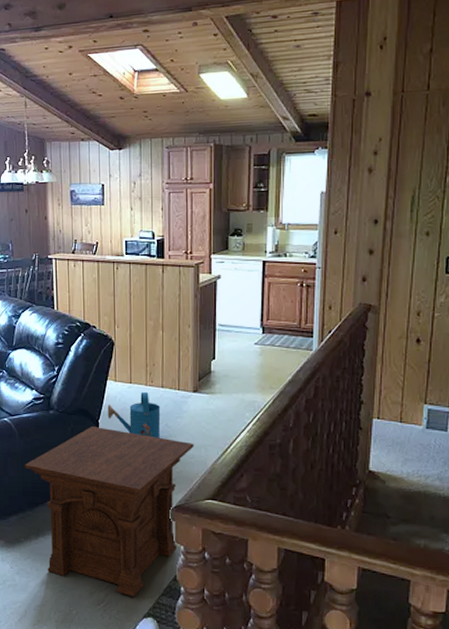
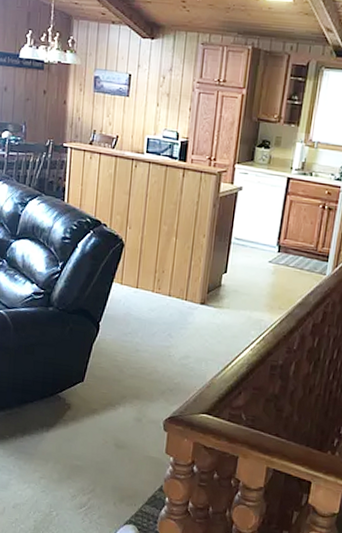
side table: present [24,427,194,597] -> none [16,328,195,504]
watering can: present [107,391,161,438] -> none [109,298,165,347]

